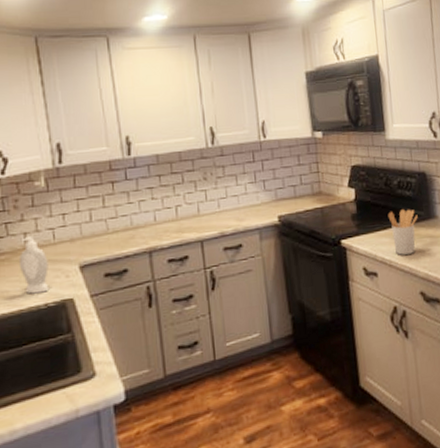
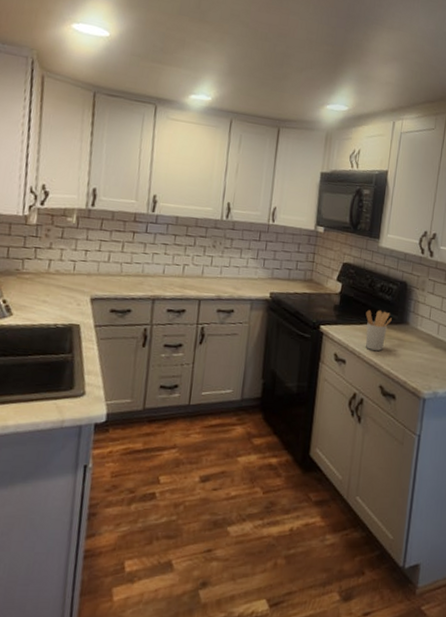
soap bottle: present [20,235,50,294] -> none [40,262,65,314]

